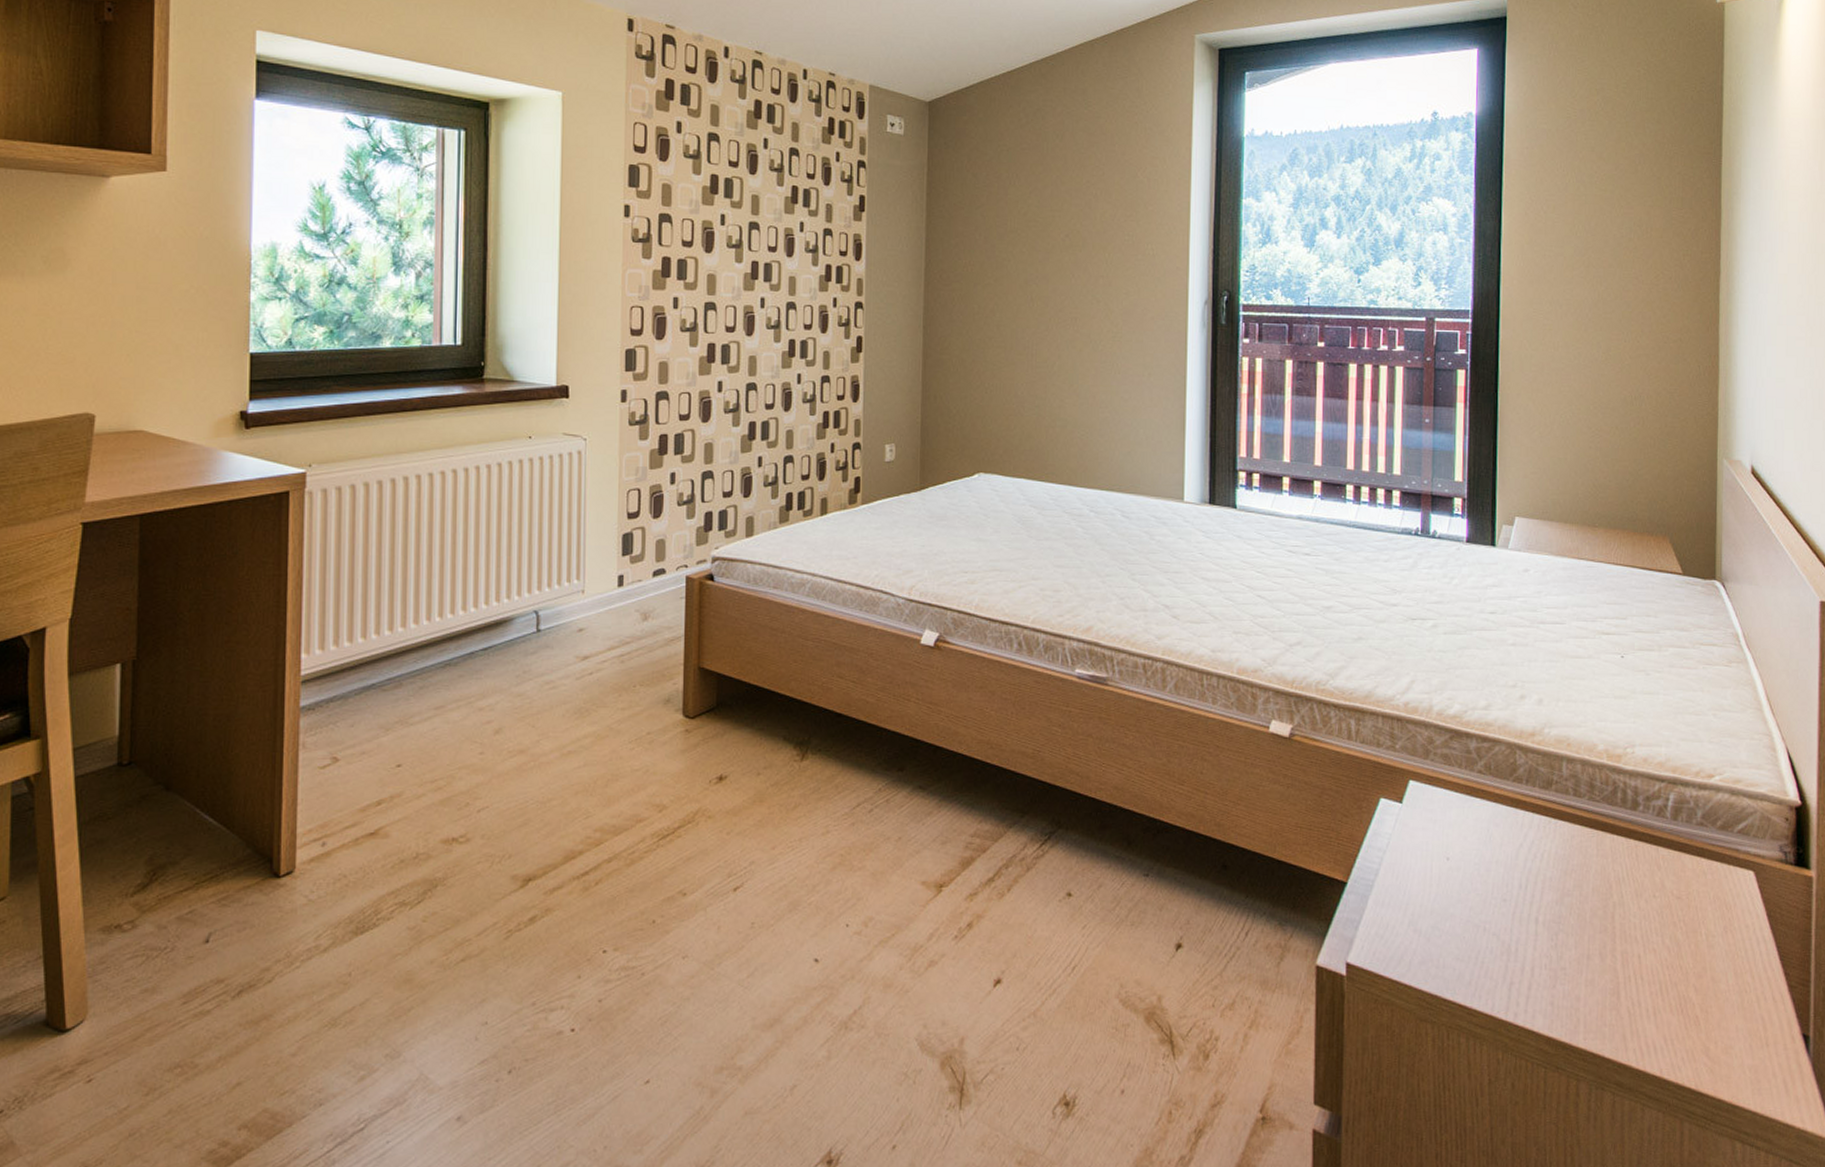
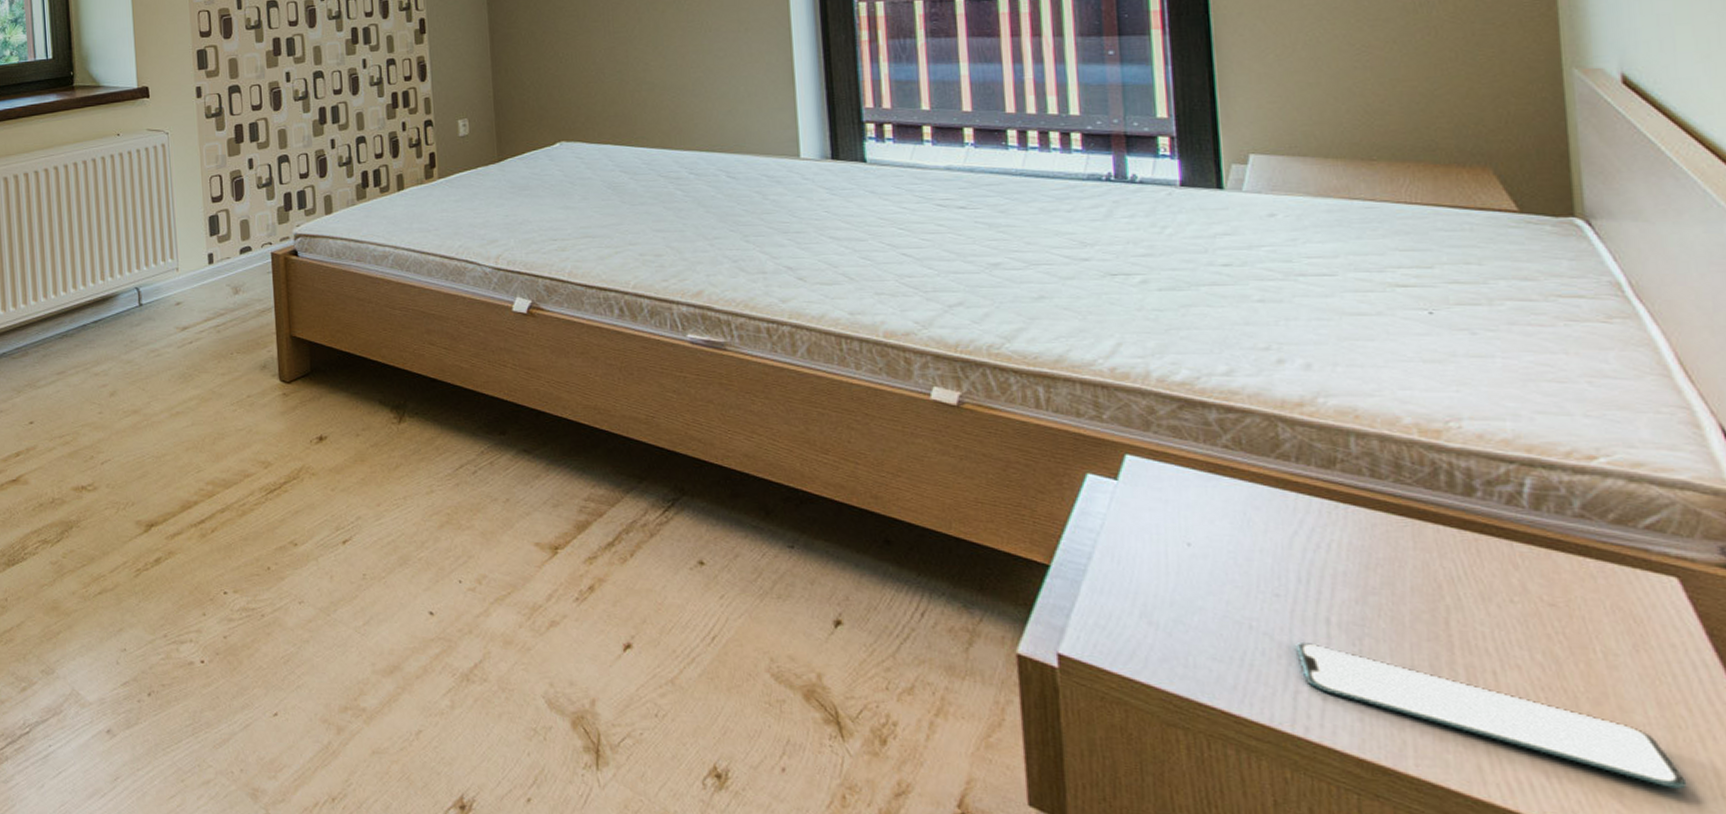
smartphone: none [1514,939,1747,1043] -> present [1296,641,1687,791]

